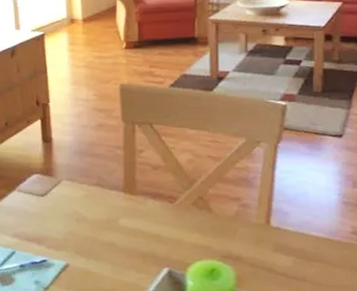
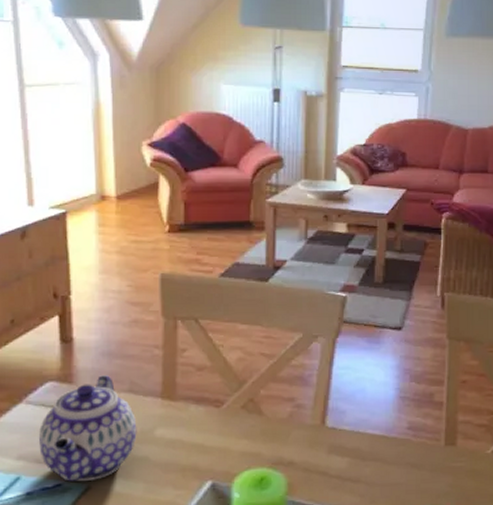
teapot: none [28,171,105,259] -> present [38,375,137,482]

